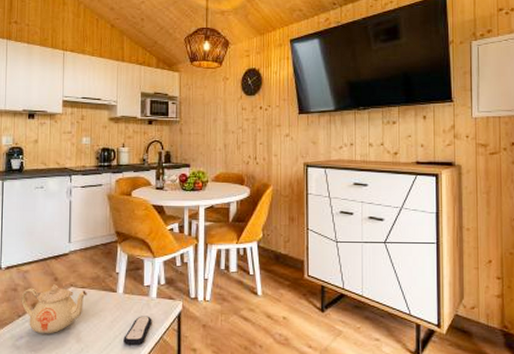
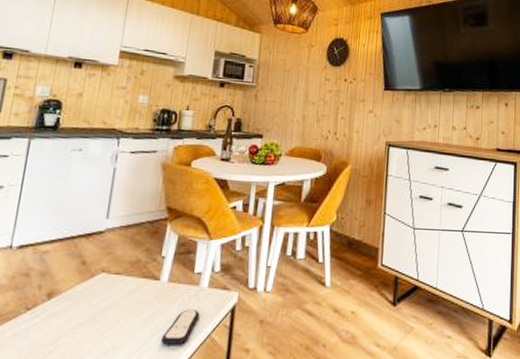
teapot: present [21,284,87,334] -> none [32,269,123,332]

